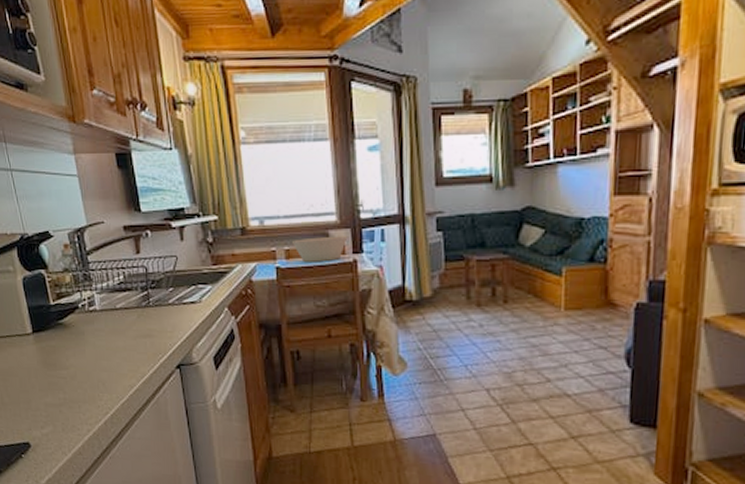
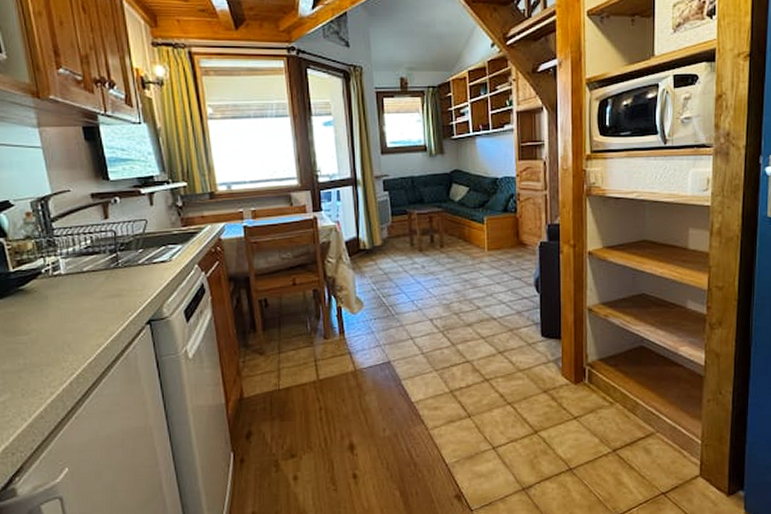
bowl: present [291,236,348,262] -> none [257,197,308,220]

